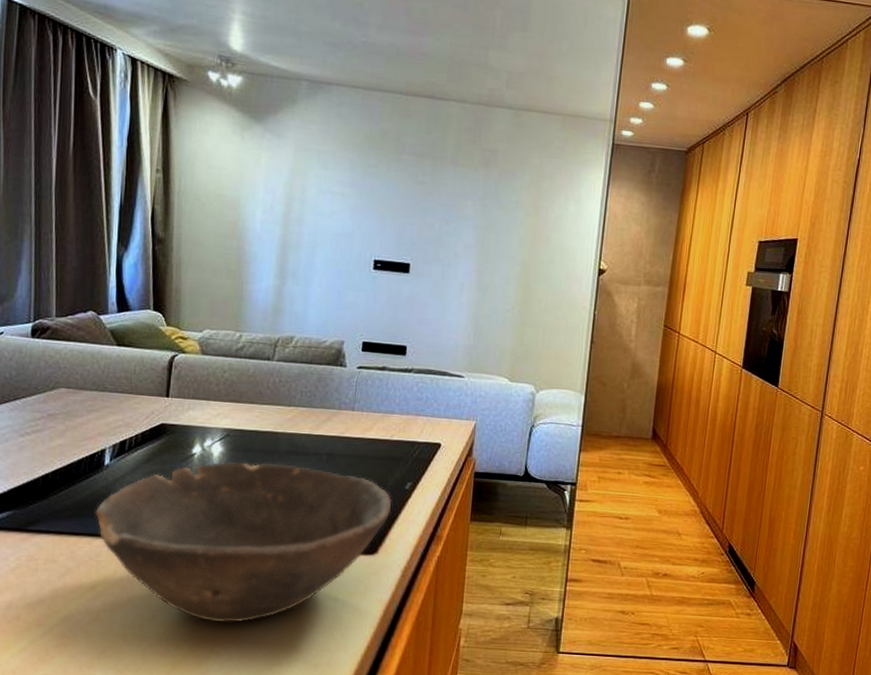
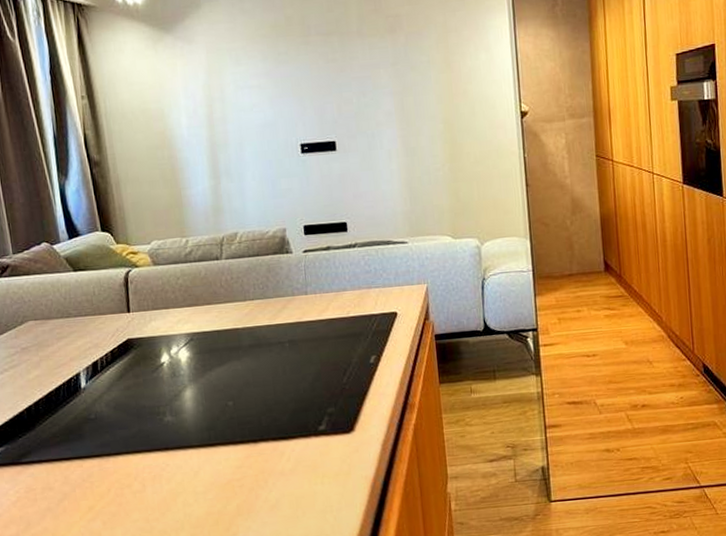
bowl: present [95,461,392,623] -> none [80,357,361,525]

